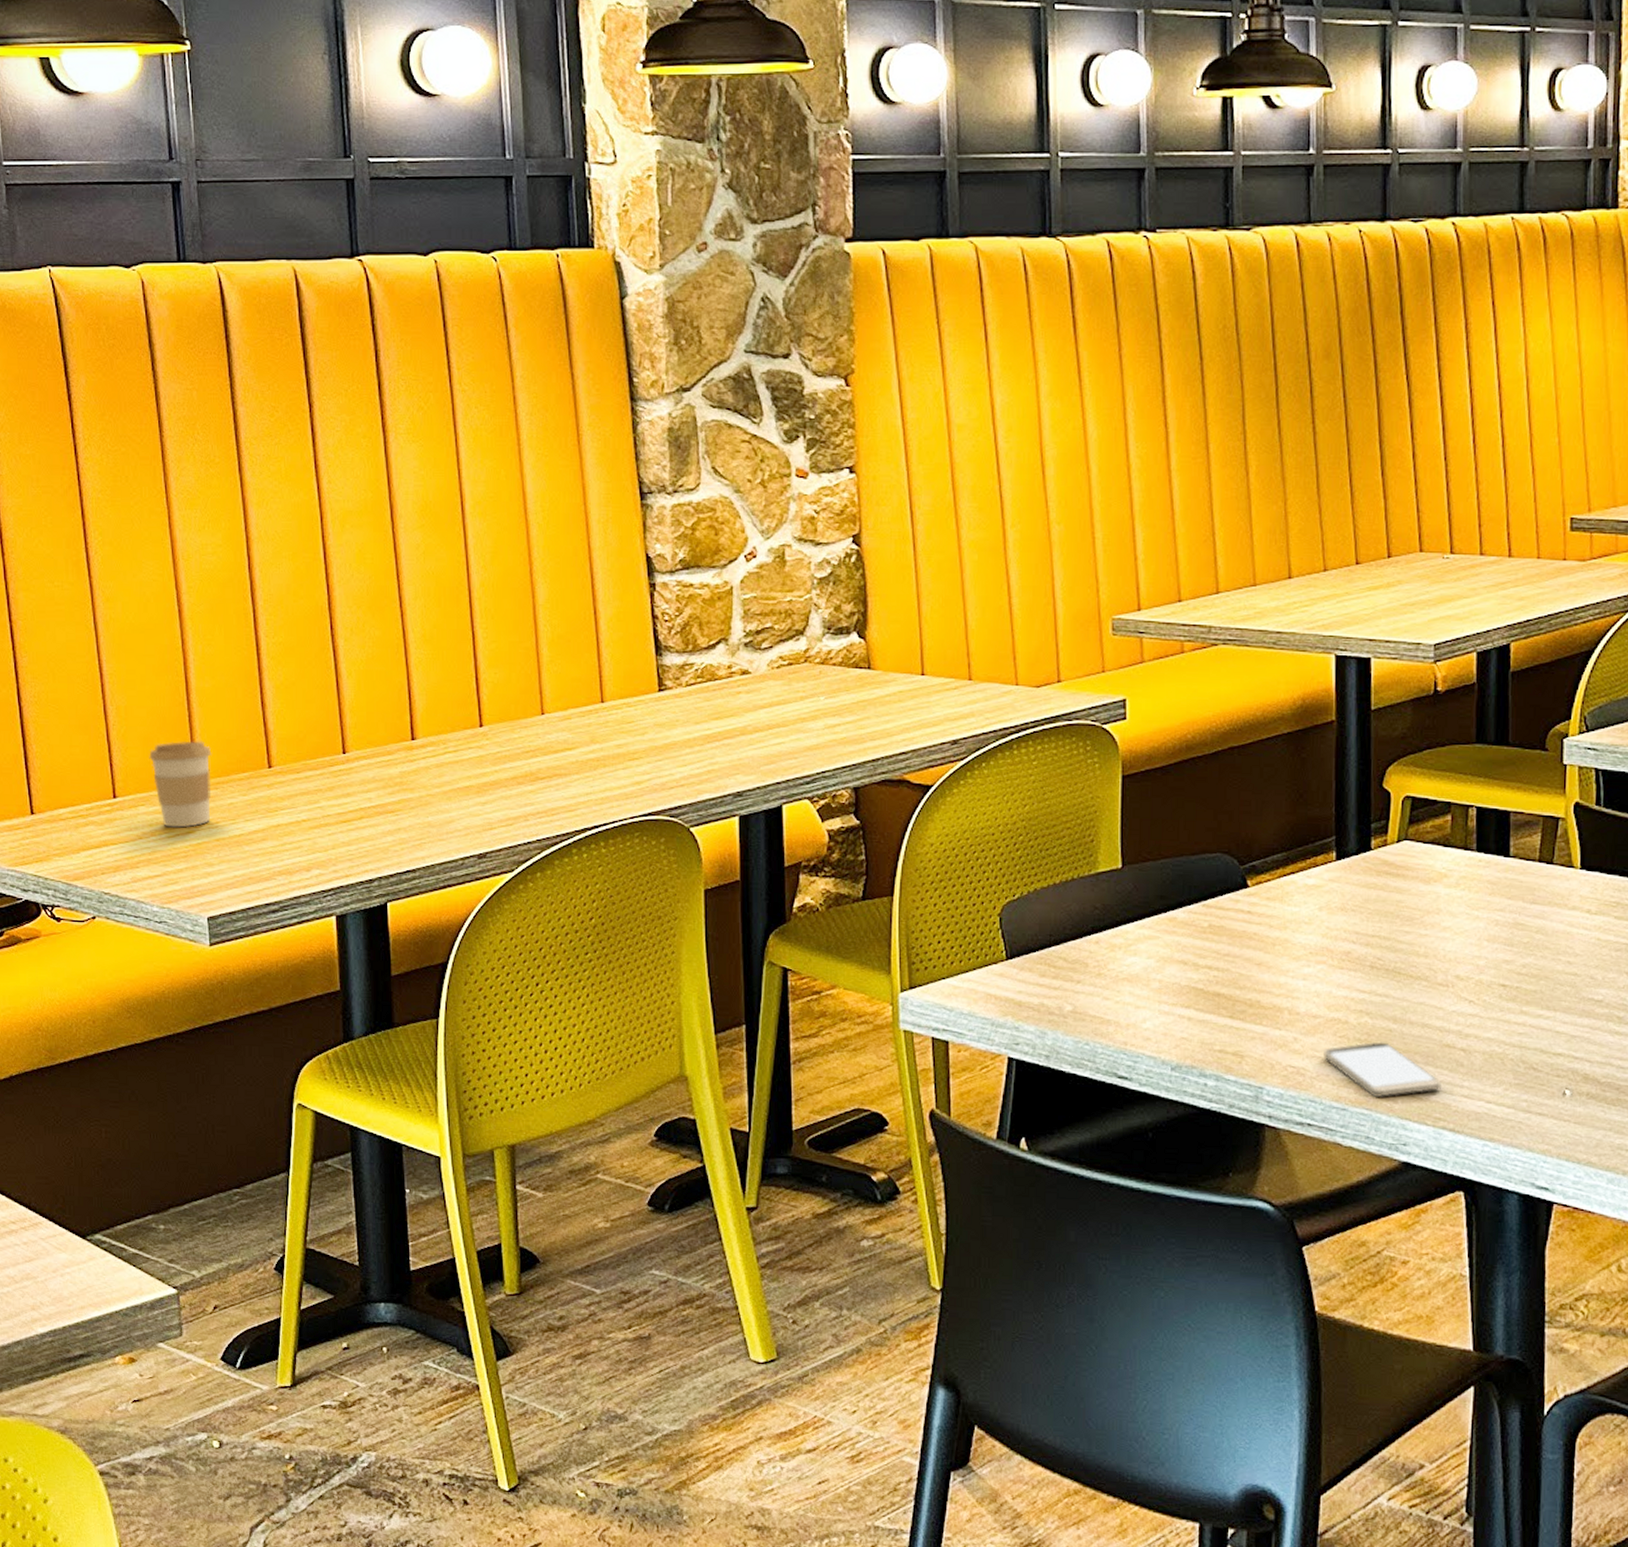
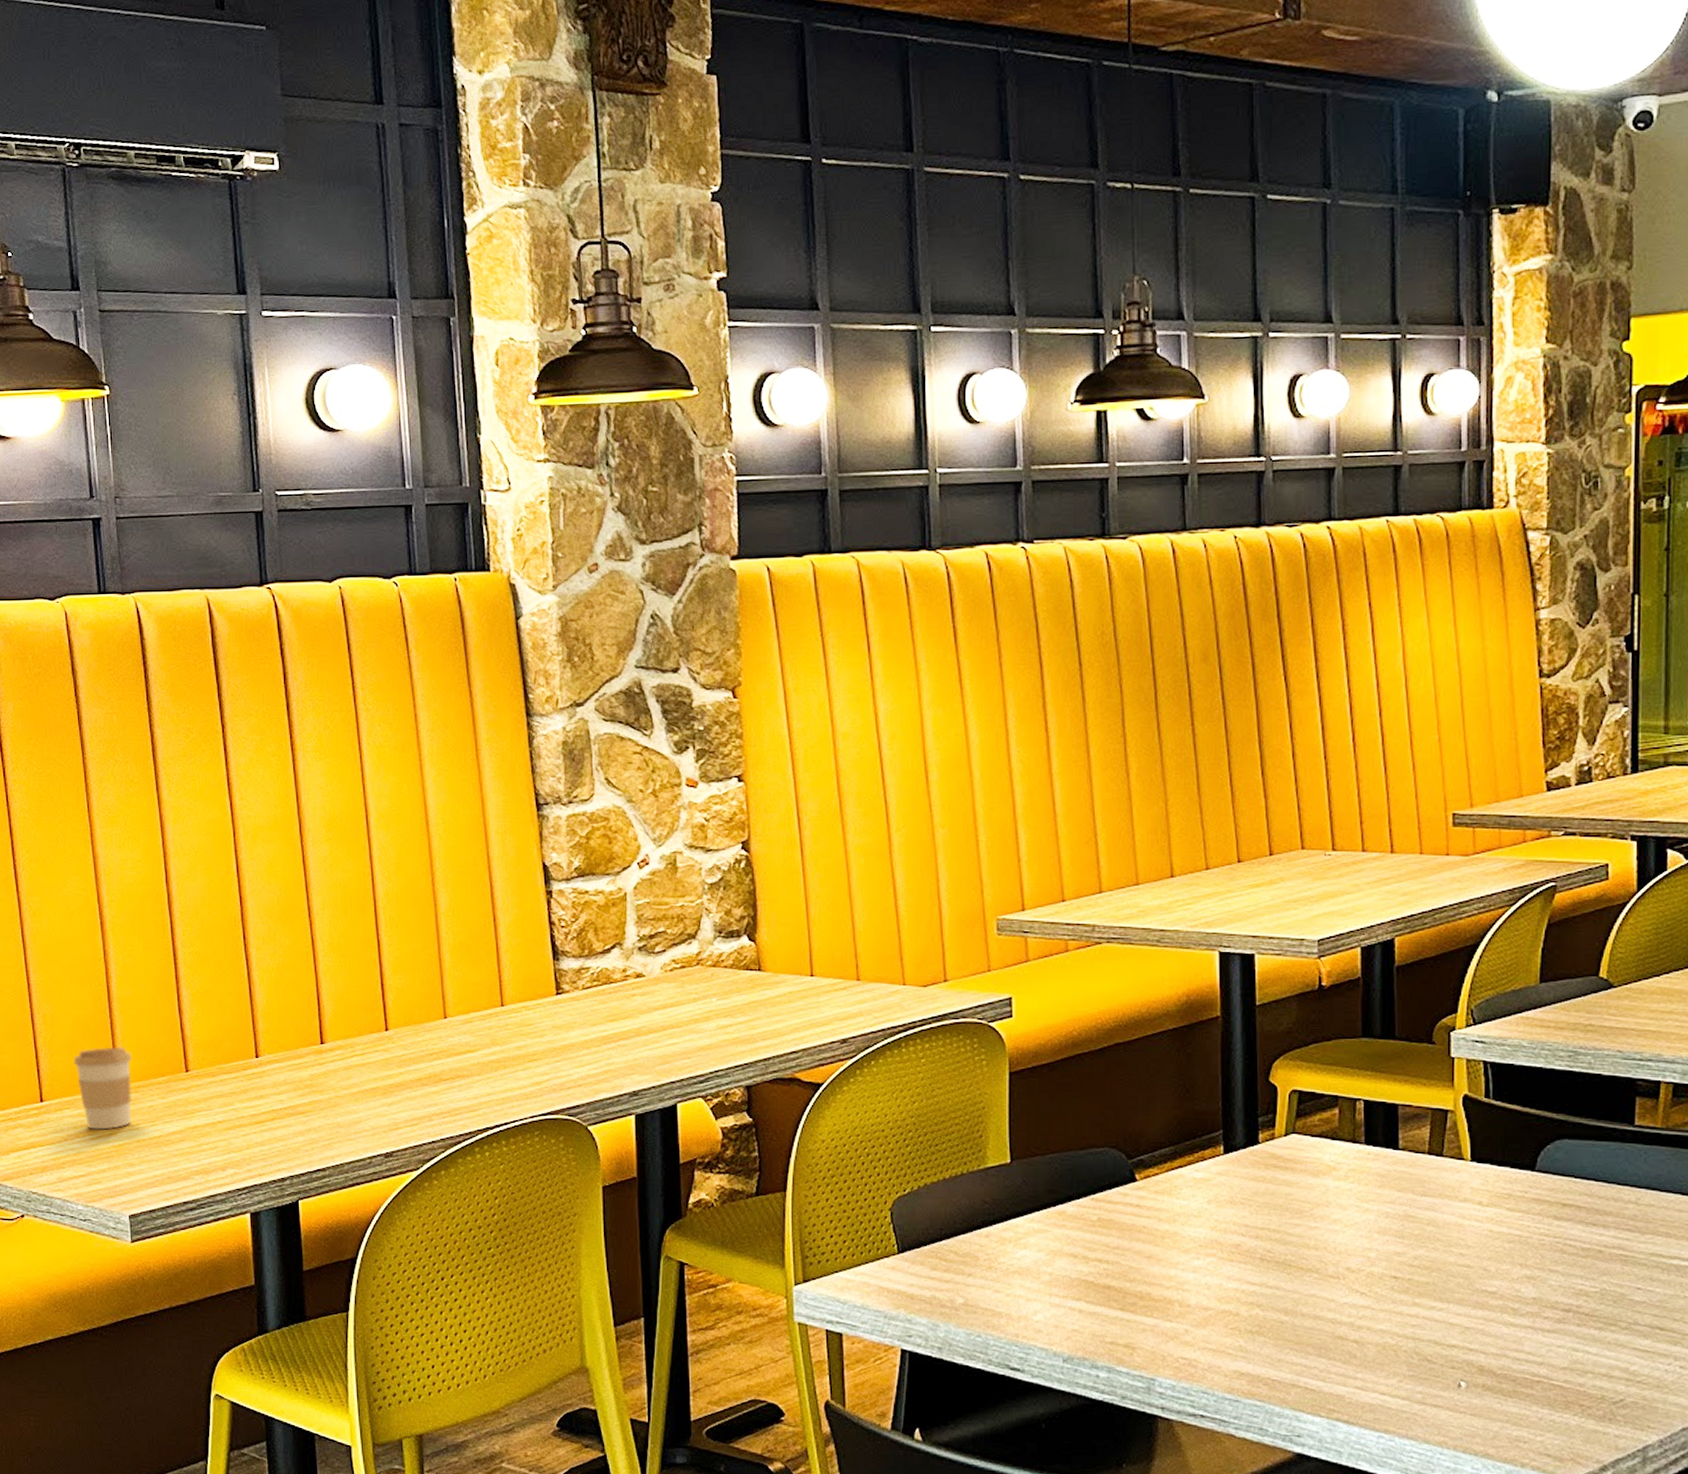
smartphone: present [1323,1041,1441,1097] -> none [1215,1333,1334,1389]

